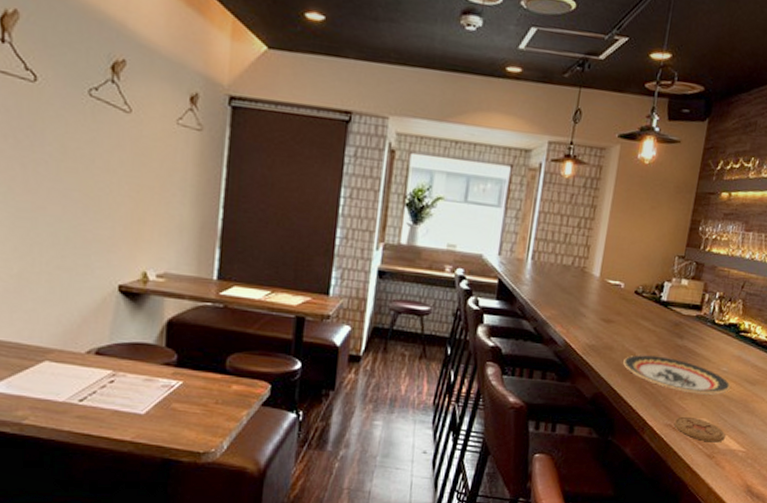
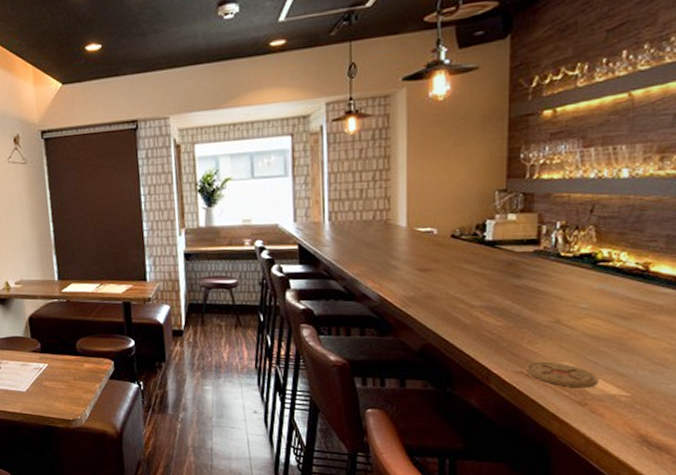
plate: present [623,355,731,395] -> none [451,299,595,336]

